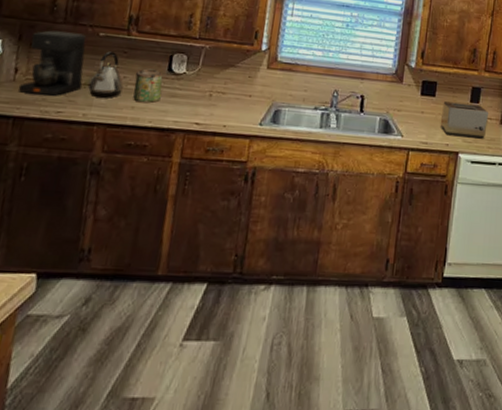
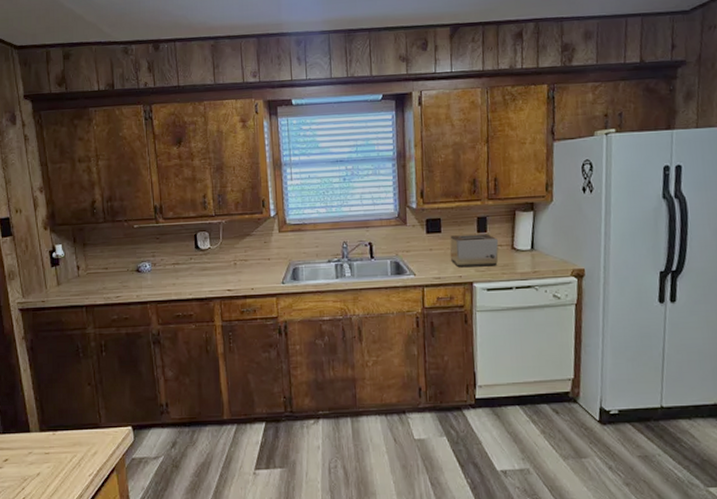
coffee maker: present [18,30,86,96] -> none [83,229,131,285]
kettle: present [88,51,124,98] -> none [136,239,163,280]
canister: present [133,68,164,104] -> none [170,249,195,279]

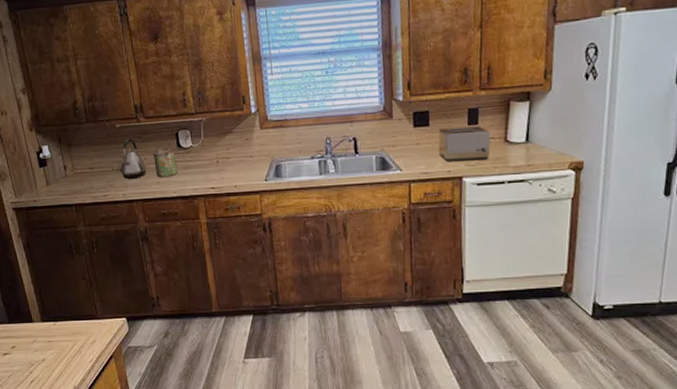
kettle: none [136,239,163,280] -> present [120,139,147,179]
canister: none [170,249,195,279] -> present [153,147,178,178]

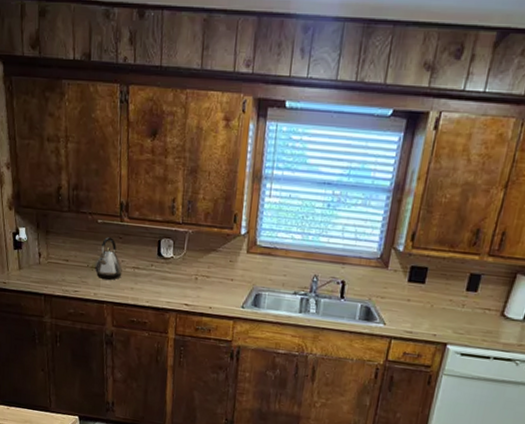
canister: present [153,147,178,178] -> none [131,253,155,285]
toaster: present [438,126,490,162] -> none [428,289,487,331]

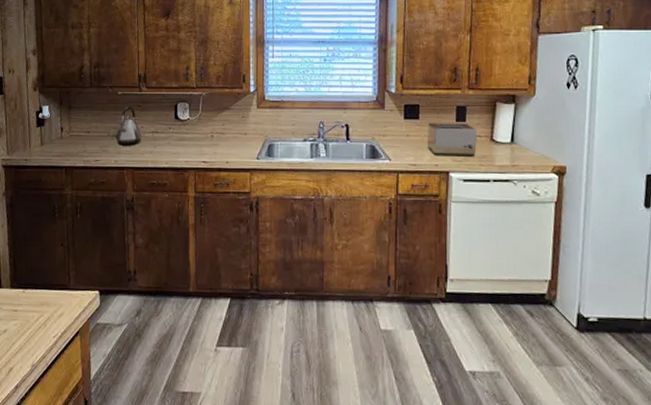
toaster: none [428,289,487,331] -> present [427,123,477,157]

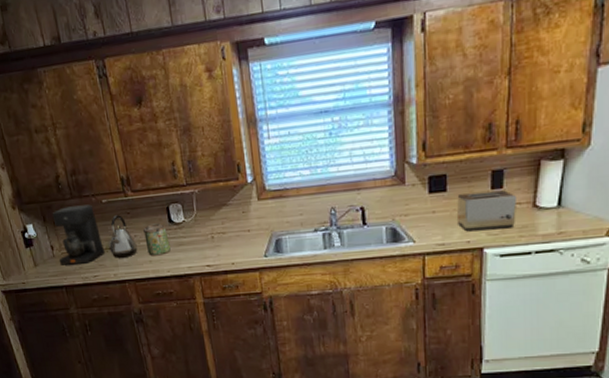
coffee maker: none [66,94,111,148] -> present [52,204,106,266]
canister: none [150,118,173,148] -> present [143,223,171,256]

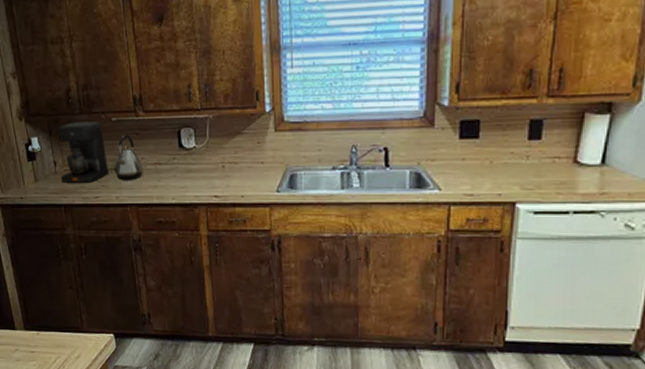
canister: present [143,223,171,256] -> none [152,147,178,181]
toaster: present [456,190,516,232] -> none [488,142,555,184]

